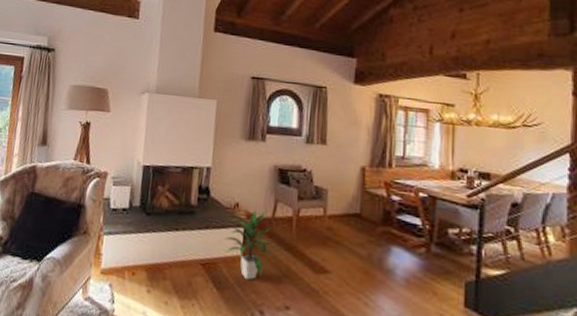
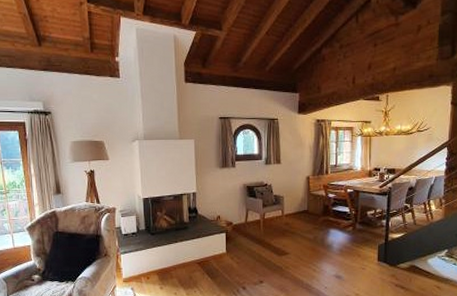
indoor plant: present [223,210,275,280] -> none [211,219,249,268]

